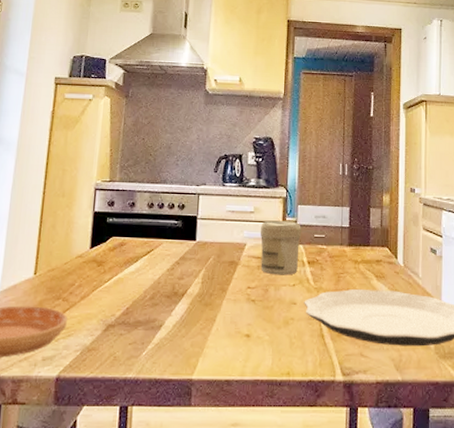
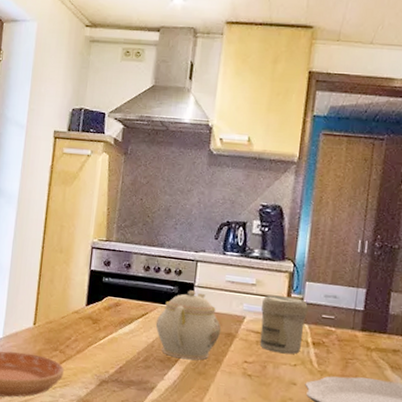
teapot: none [161,223,225,292] -> present [155,290,222,361]

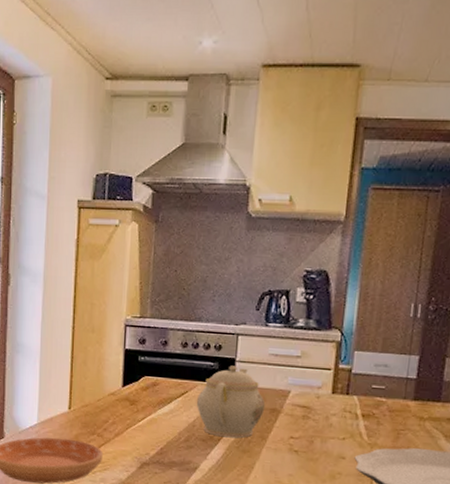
jar: present [259,295,308,354] -> none [306,367,357,428]

